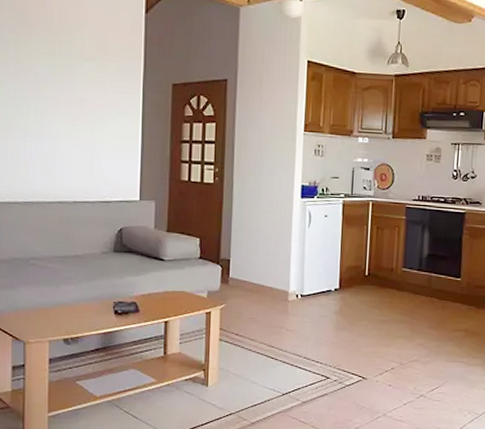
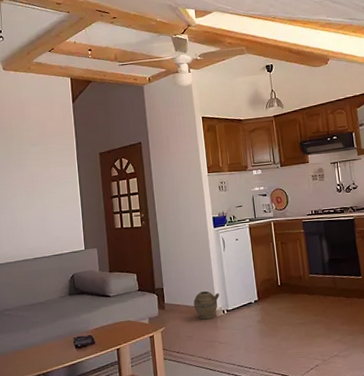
ceramic jug: none [263,270,295,302] -> present [193,291,219,320]

